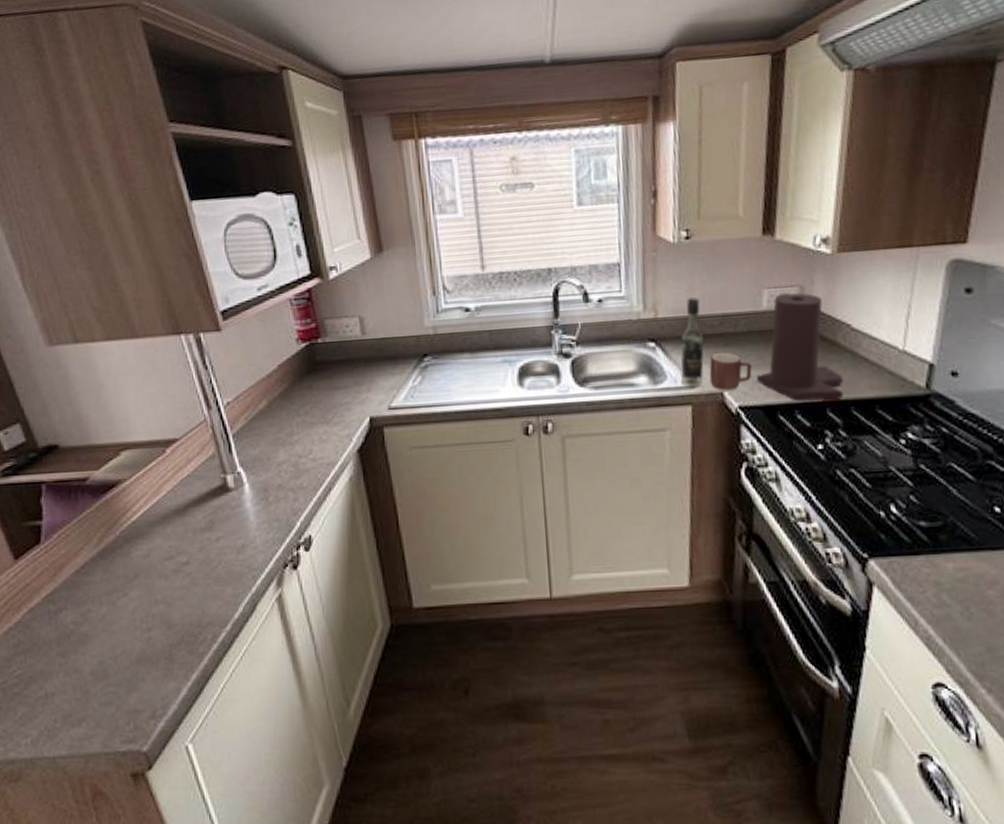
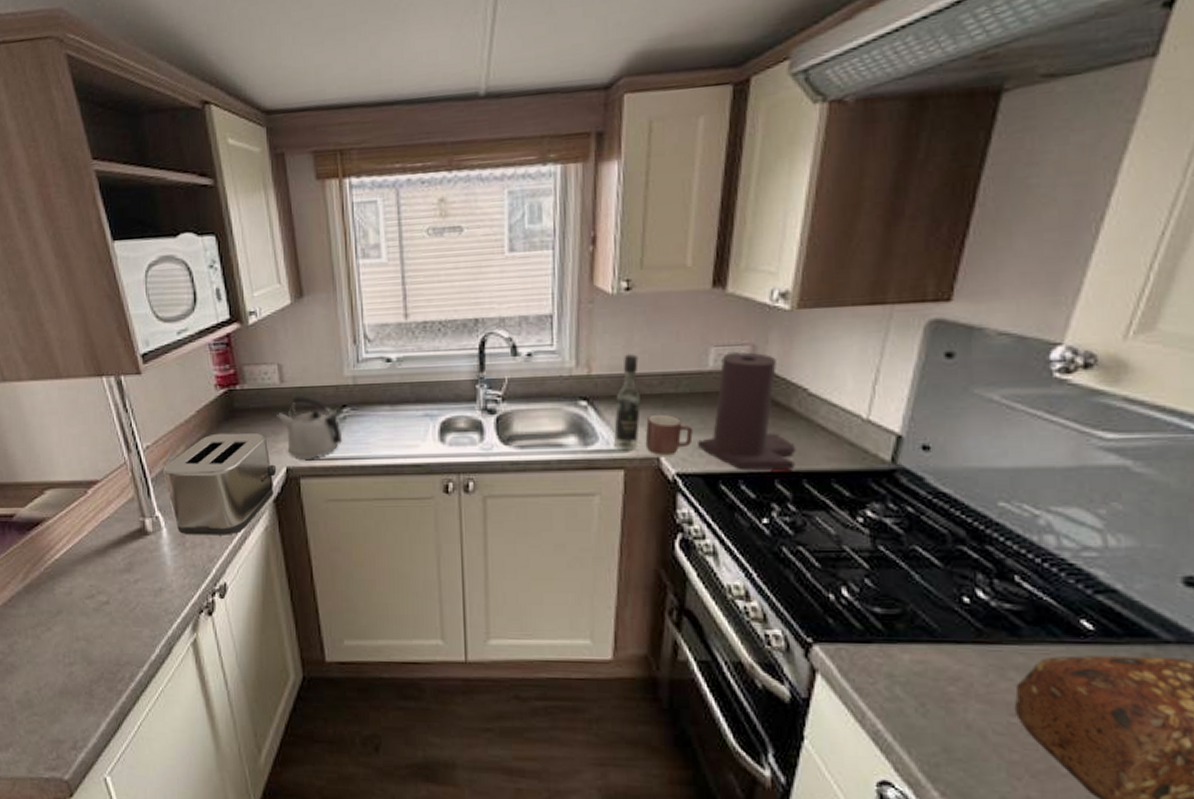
toaster: none [245,384,360,489] -> present [163,432,277,535]
kettle: none [359,346,424,409] -> present [276,395,342,459]

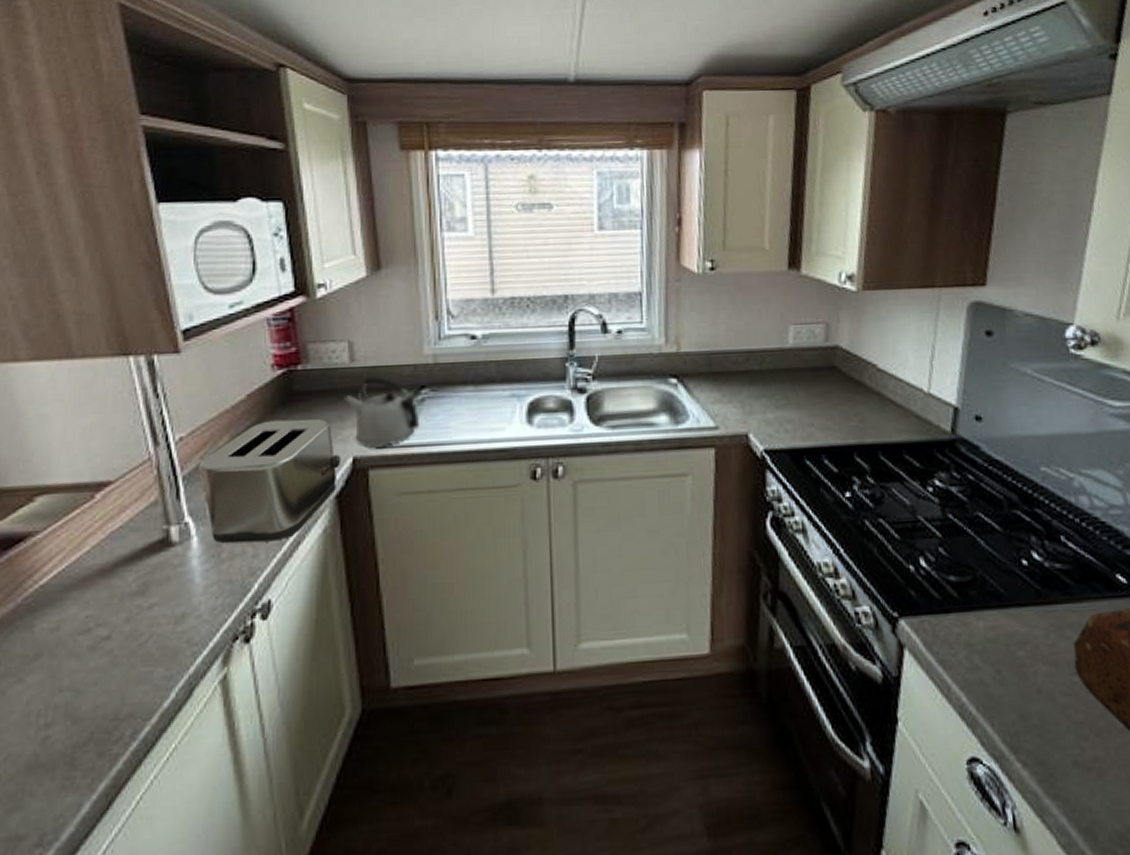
bottle: present [614,354,642,451] -> none [703,332,729,428]
mug: present [645,414,693,456] -> none [733,390,778,433]
paper towel: present [696,351,796,470] -> none [782,329,871,445]

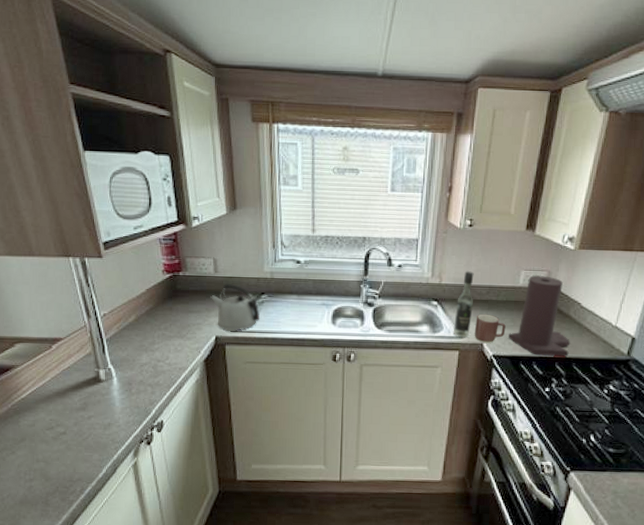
toaster: present [199,418,341,544] -> none [116,307,208,385]
bottle: none [703,332,729,428] -> present [454,271,474,338]
mug: none [733,390,778,433] -> present [474,314,506,343]
paper towel: none [782,329,871,445] -> present [507,274,570,356]

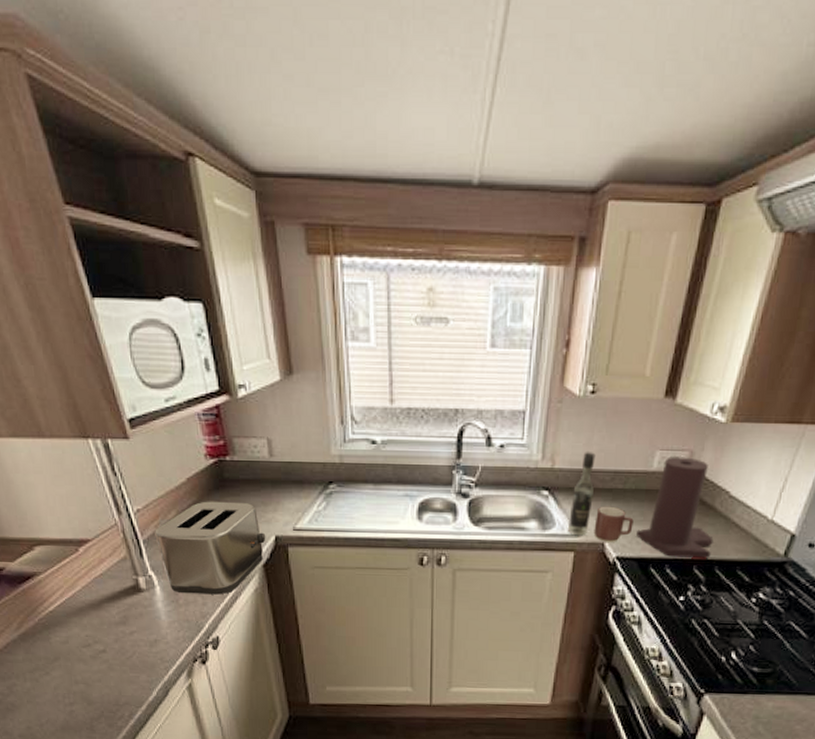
toaster: none [116,307,208,385] -> present [155,501,266,595]
kettle: present [210,283,260,331] -> none [266,470,328,530]

